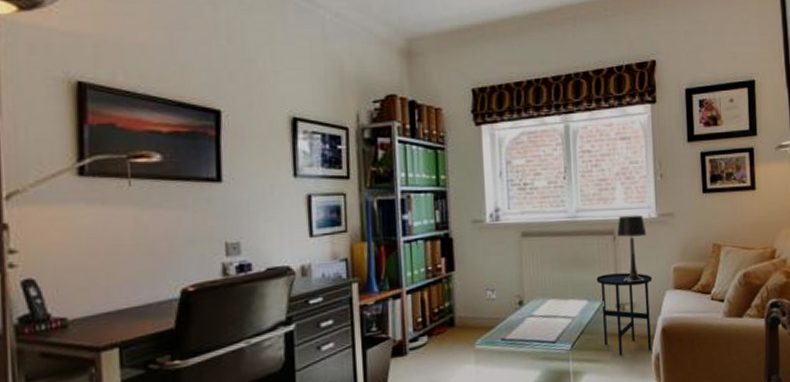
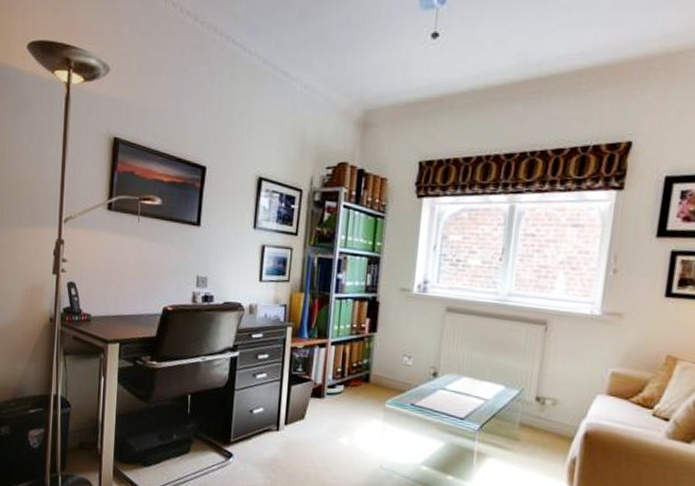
side table: present [596,272,653,356] -> none [515,364,584,452]
table lamp: present [617,215,647,283] -> none [549,307,585,380]

